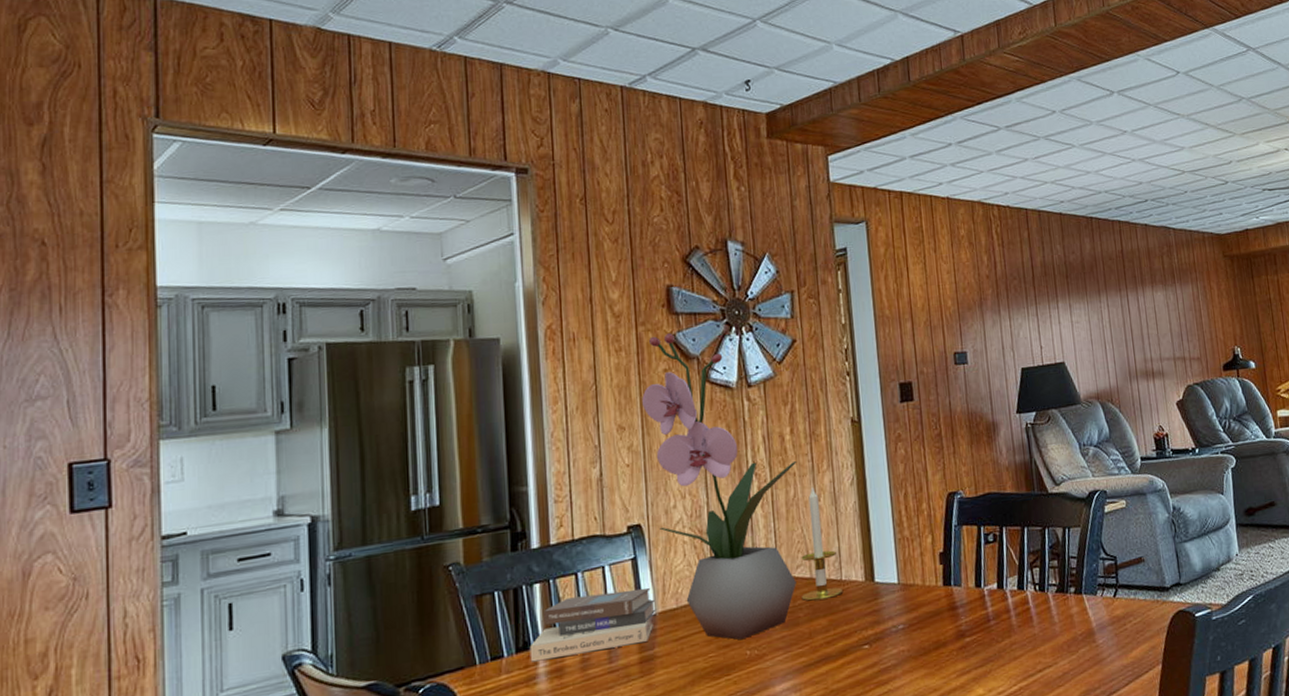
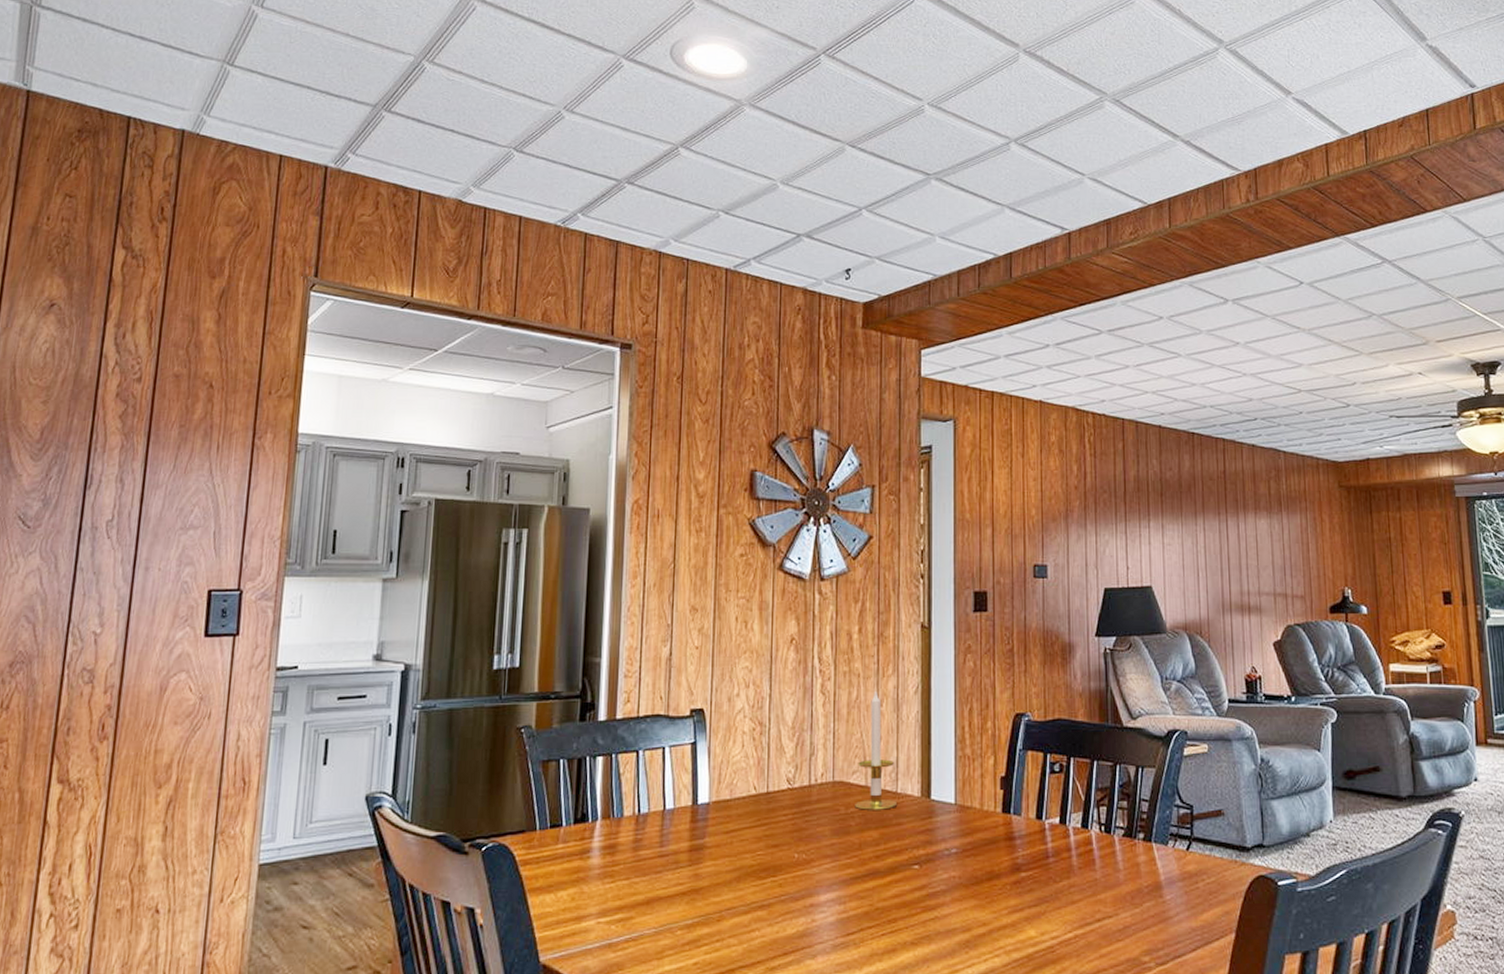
books: present [529,587,656,662] -> none [586,774,711,835]
flower arrangement: present [642,333,797,640] -> none [716,518,863,842]

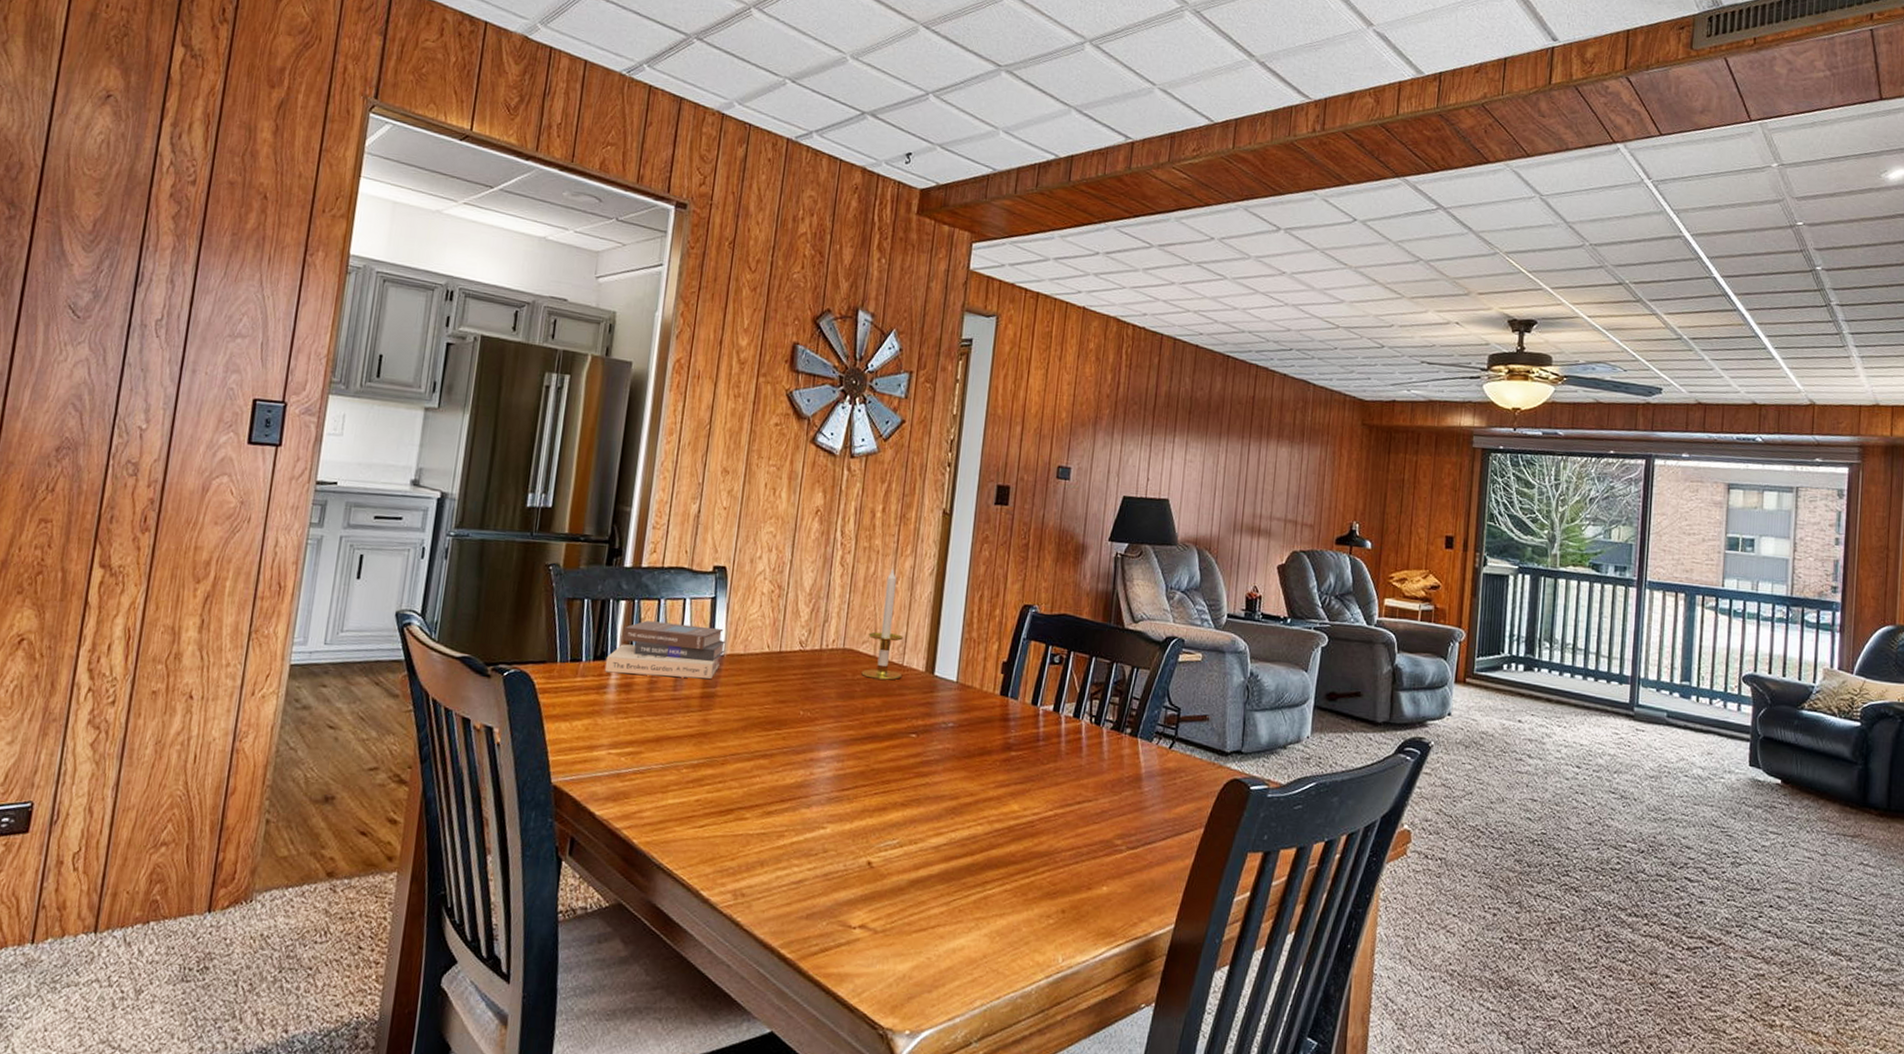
books: none [586,774,711,835] -> present [604,620,726,680]

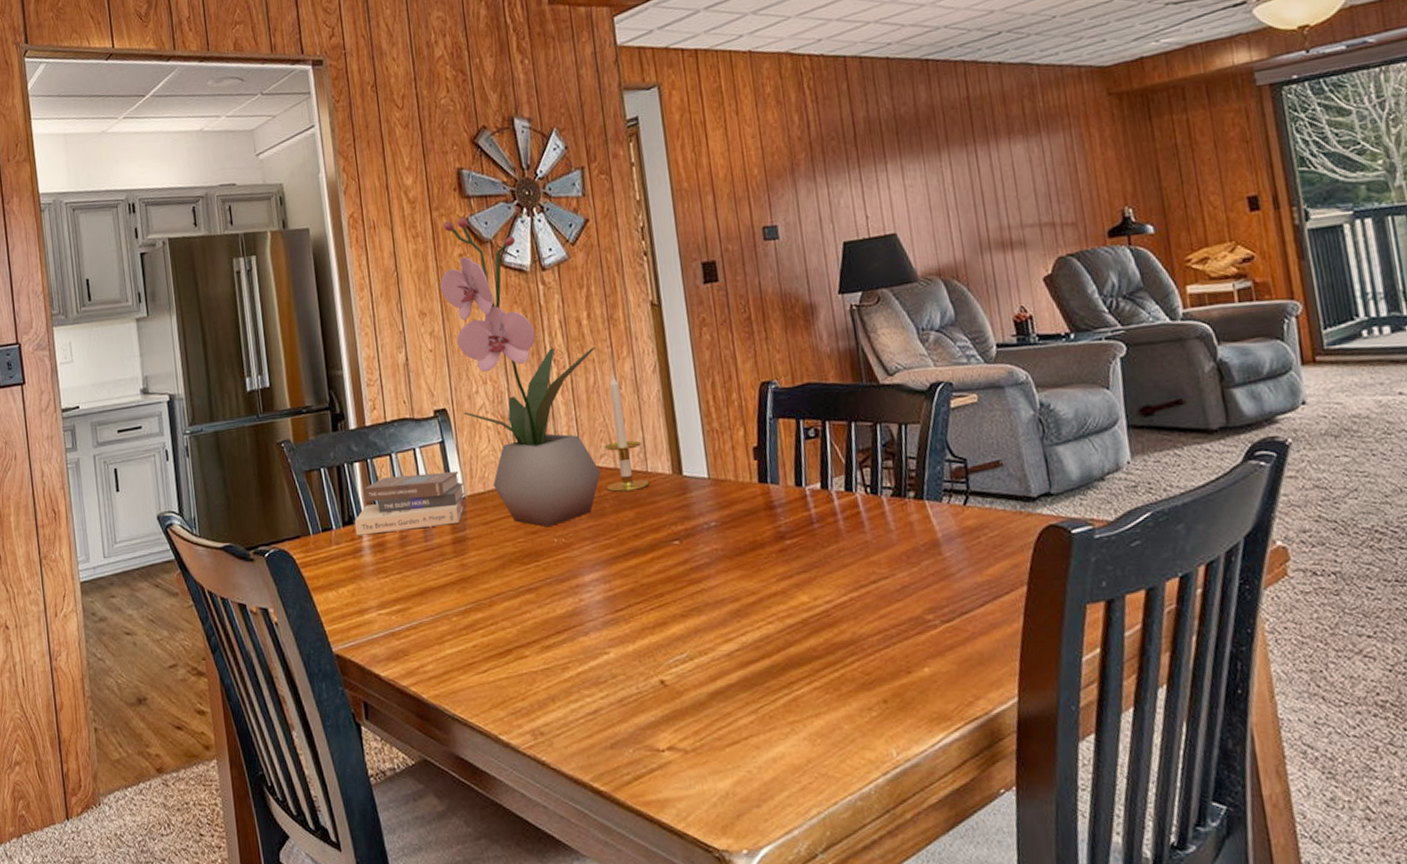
flower arrangement: none [742,389,883,700] -> present [440,217,601,528]

